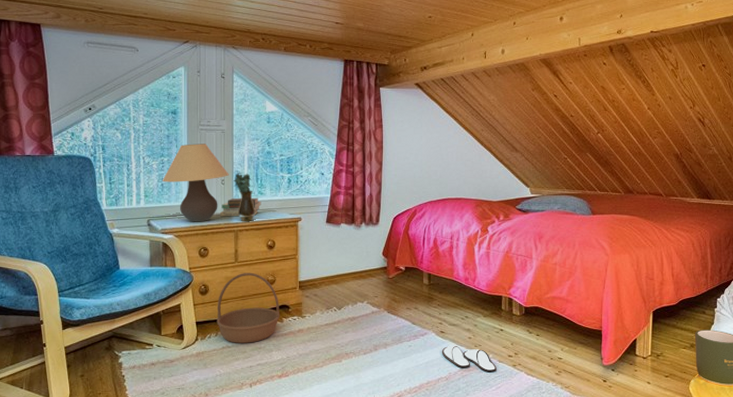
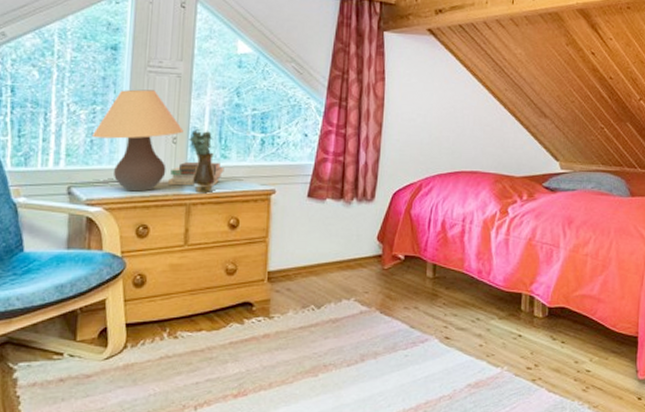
basket: present [216,273,280,343] -> none [154,259,241,352]
slippers: present [442,345,497,373] -> none [446,354,512,389]

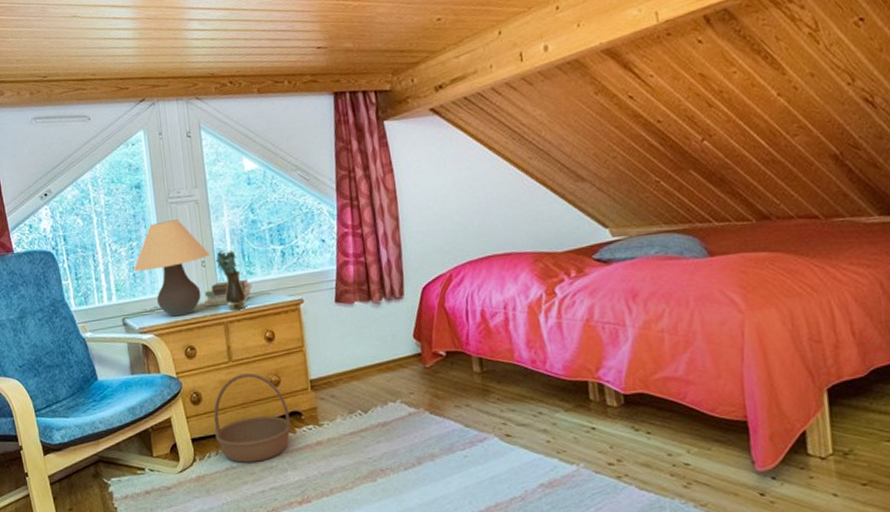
basket: none [154,259,241,352] -> present [213,373,292,463]

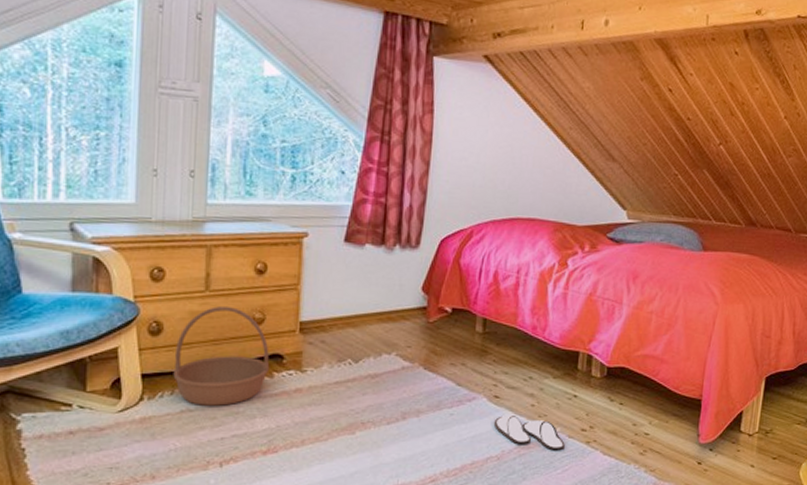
table lamp: present [133,219,210,317] -> none [95,113,202,231]
books: present [204,279,253,307] -> none [186,198,250,226]
vase: present [215,249,247,311] -> none [208,160,241,235]
slippers: none [511,452,593,488] -> present [495,414,565,451]

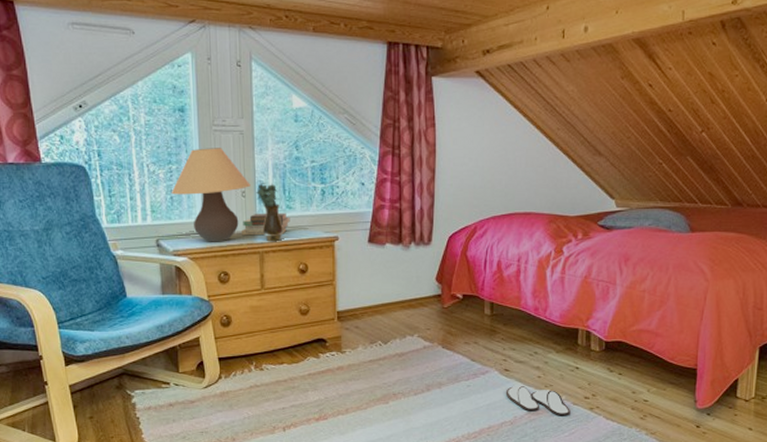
table lamp: none [95,113,202,231] -> present [171,148,251,242]
basket: present [173,306,270,406] -> none [242,301,316,382]
books: none [186,198,250,226] -> present [242,213,290,236]
vase: none [208,160,241,235] -> present [256,182,284,242]

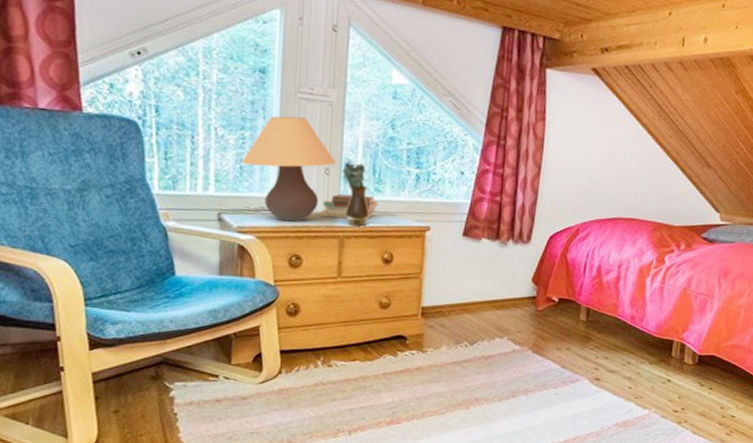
slippers: present [507,385,570,416] -> none [595,395,659,430]

